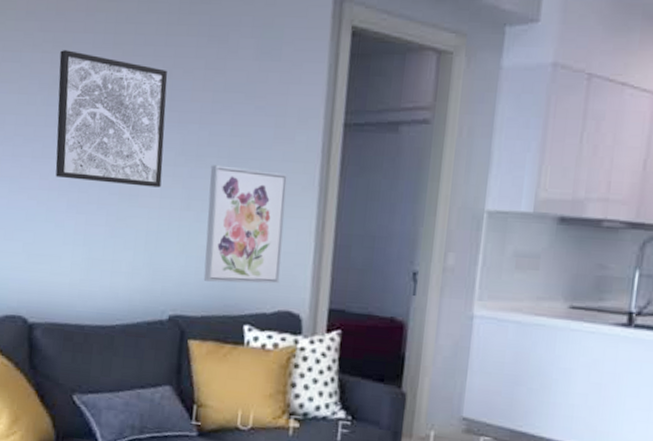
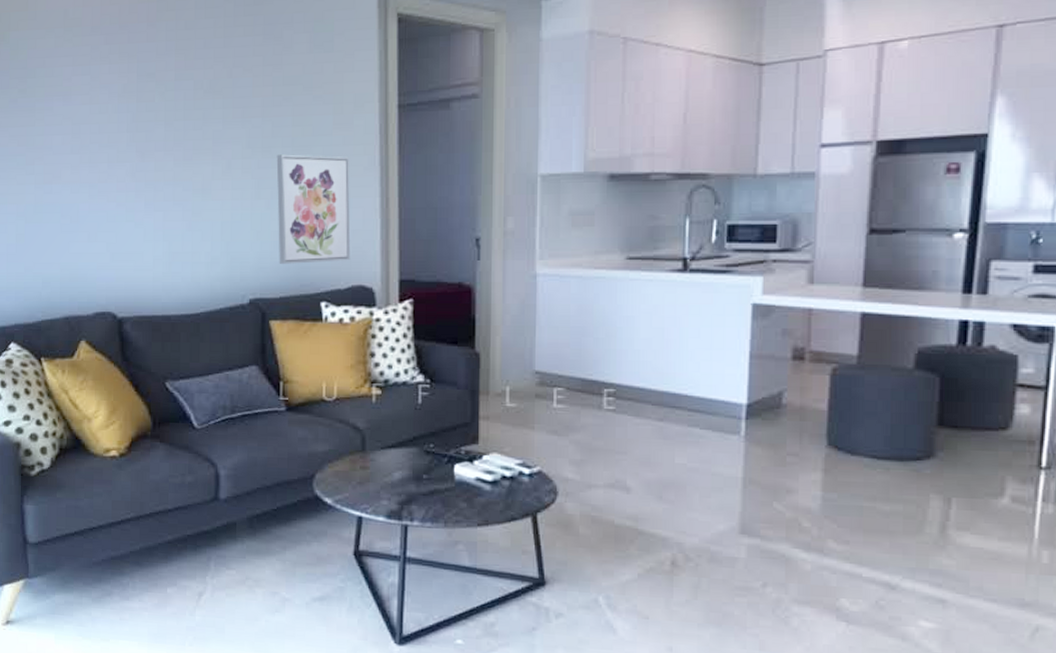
wall art: present [55,50,168,188] -> none [126,59,232,181]

